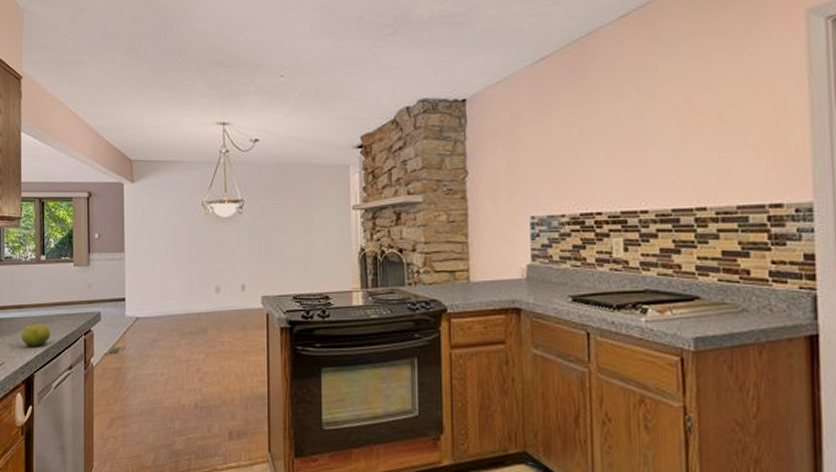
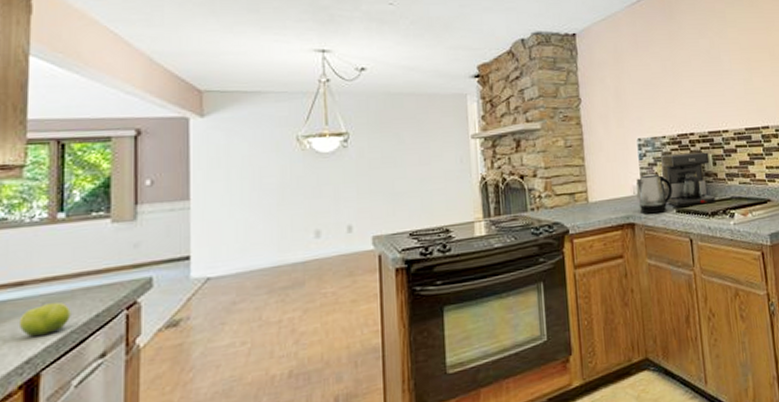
kettle: none [526,255,569,300] -> present [636,173,673,215]
coffee maker: none [558,234,625,297] -> present [661,151,717,208]

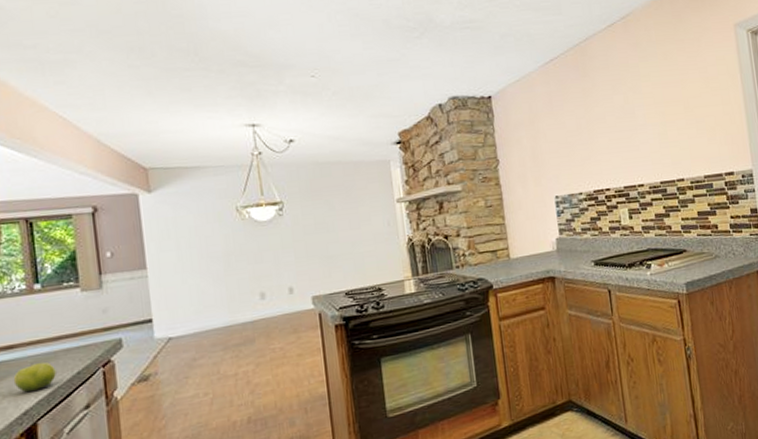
kettle: present [636,173,673,215] -> none [555,228,590,268]
coffee maker: present [661,151,717,208] -> none [578,206,633,261]

